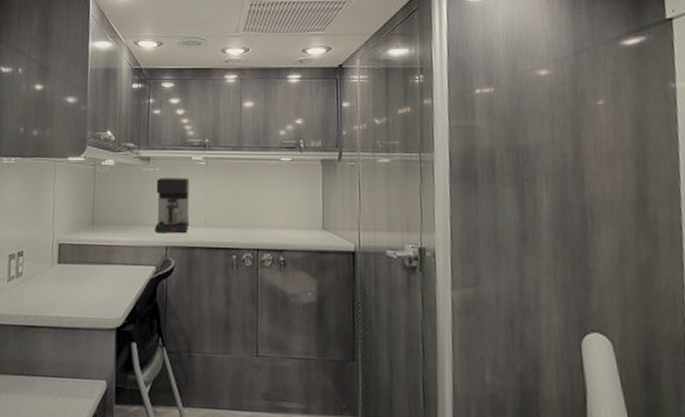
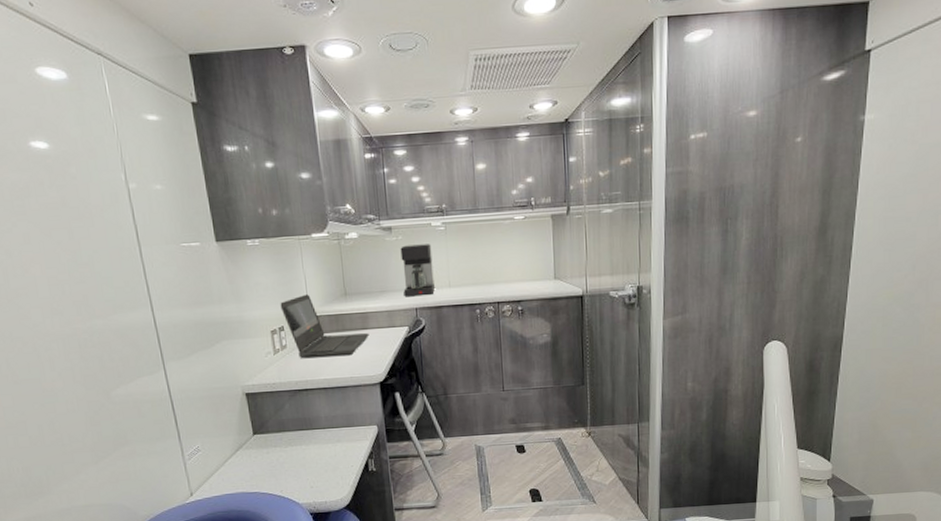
laptop computer: none [23,219,112,293] -> present [280,294,369,358]

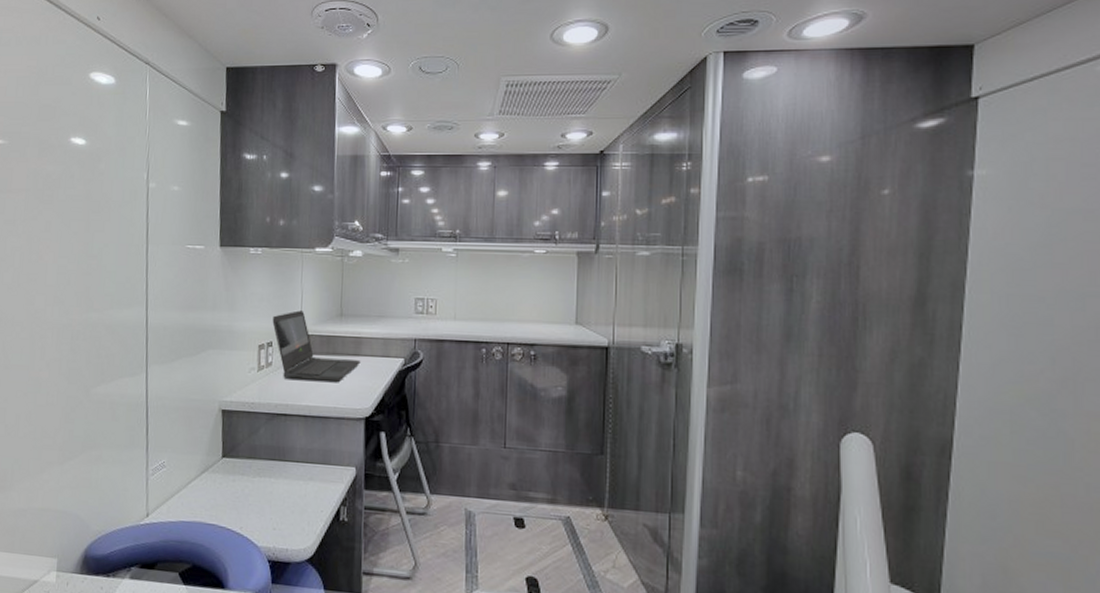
coffee maker: present [400,244,436,297] -> none [403,269,440,327]

